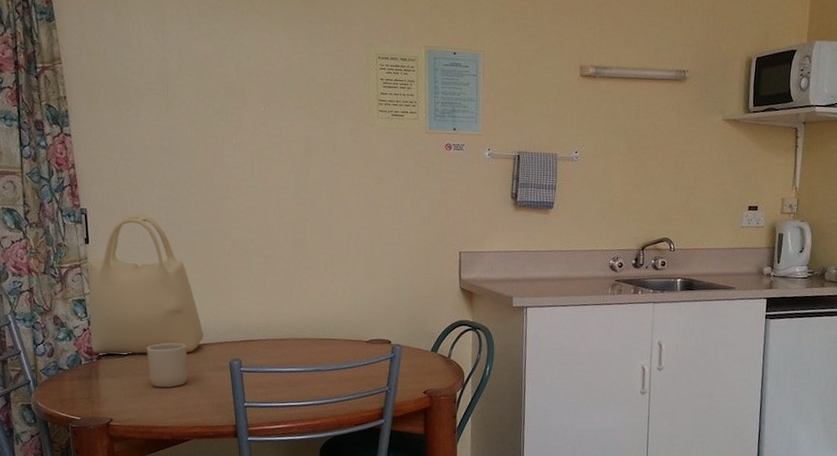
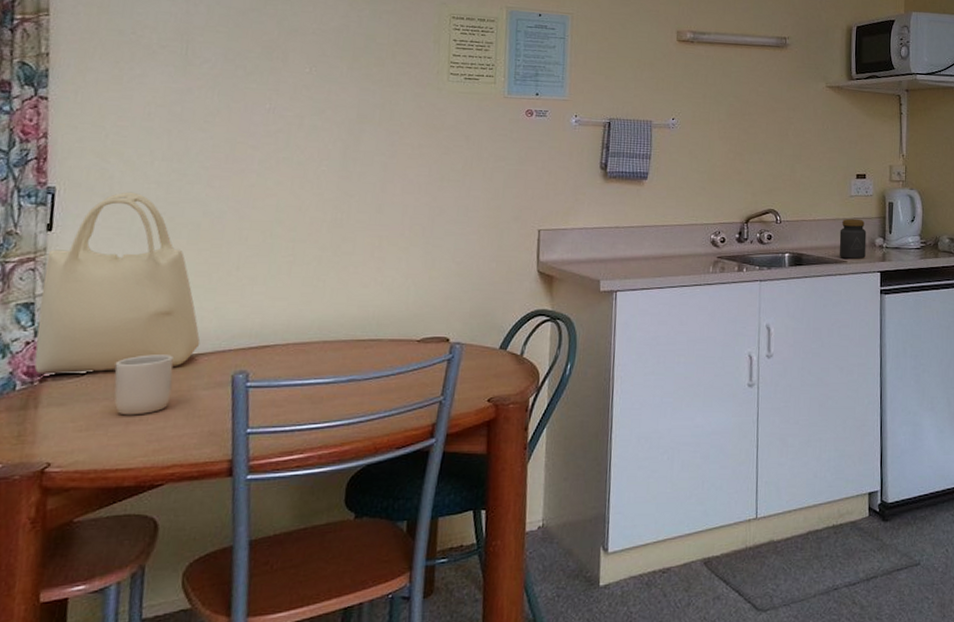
jar: none [728,248,756,287] -> present [839,218,867,260]

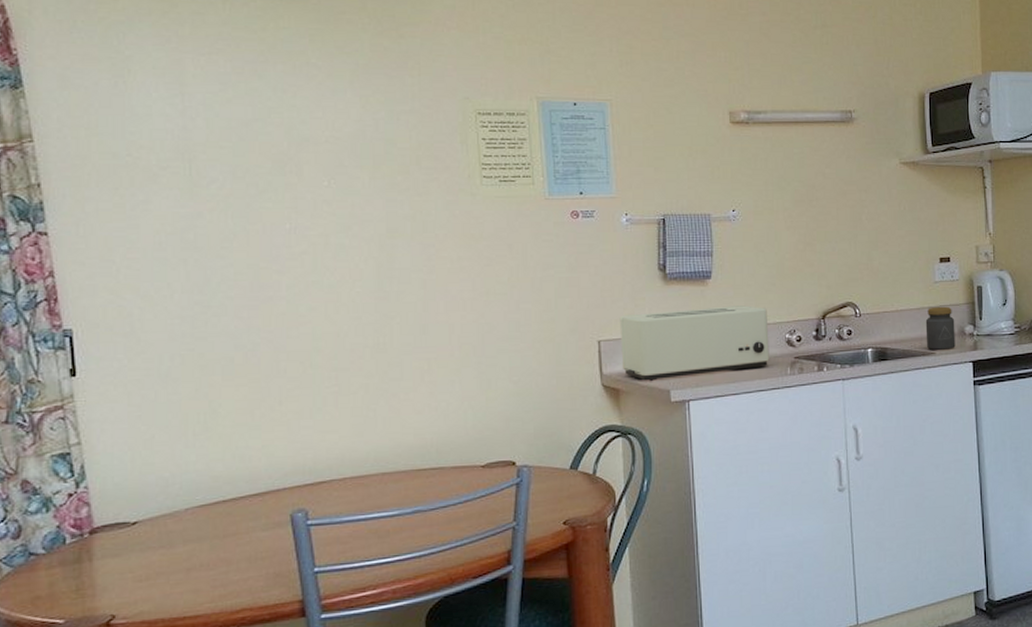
handbag: present [34,191,201,374] -> none [76,329,252,526]
mug: present [113,354,174,416] -> none [166,497,230,563]
toaster: none [558,205,696,270] -> present [619,305,769,381]

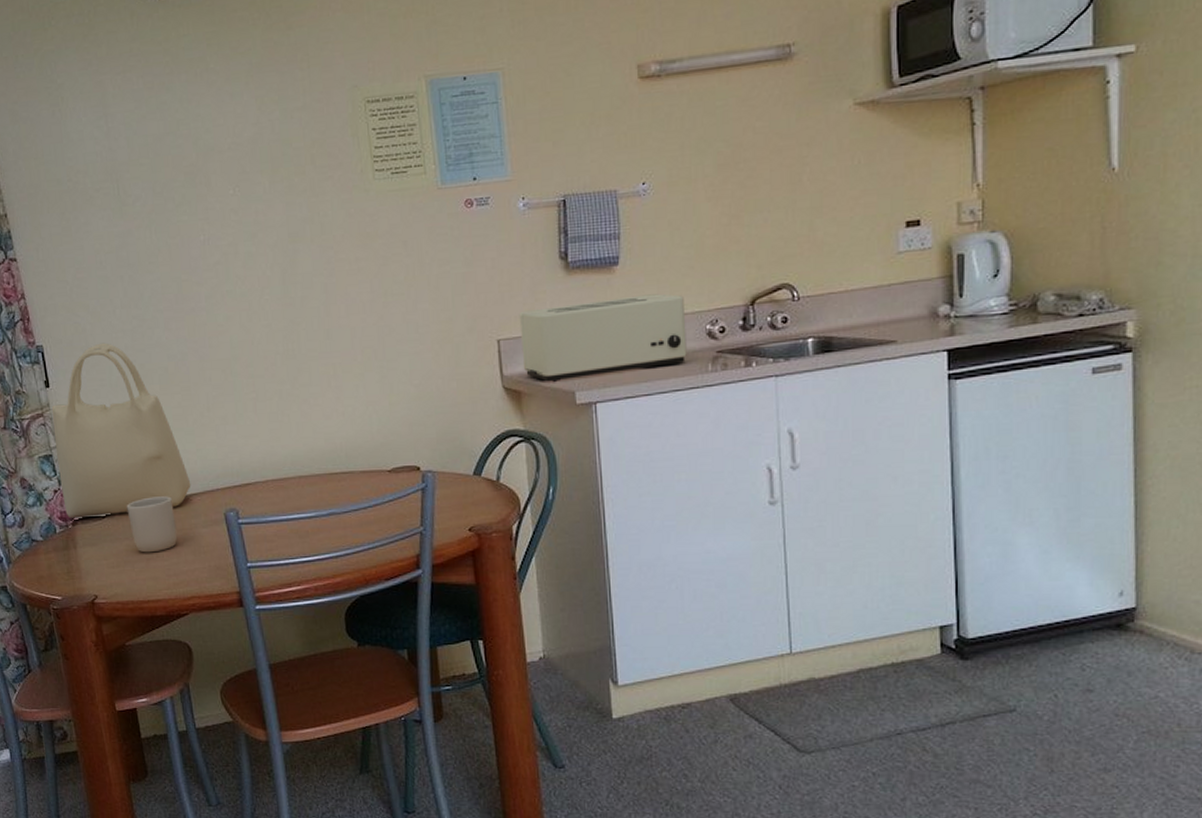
handbag: none [76,329,252,526] -> present [51,342,191,519]
mug: none [166,497,230,563] -> present [126,496,178,553]
jar: present [925,306,956,351] -> none [884,282,925,339]

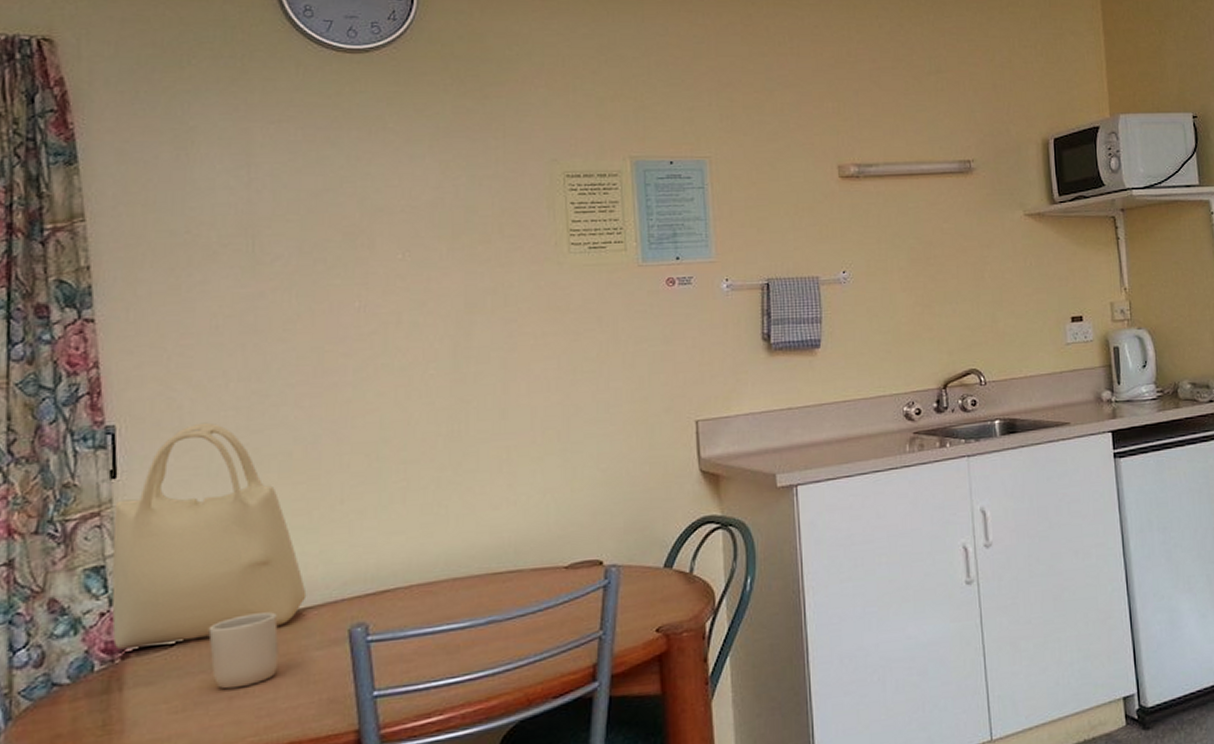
toaster: present [519,293,687,382] -> none [719,376,886,465]

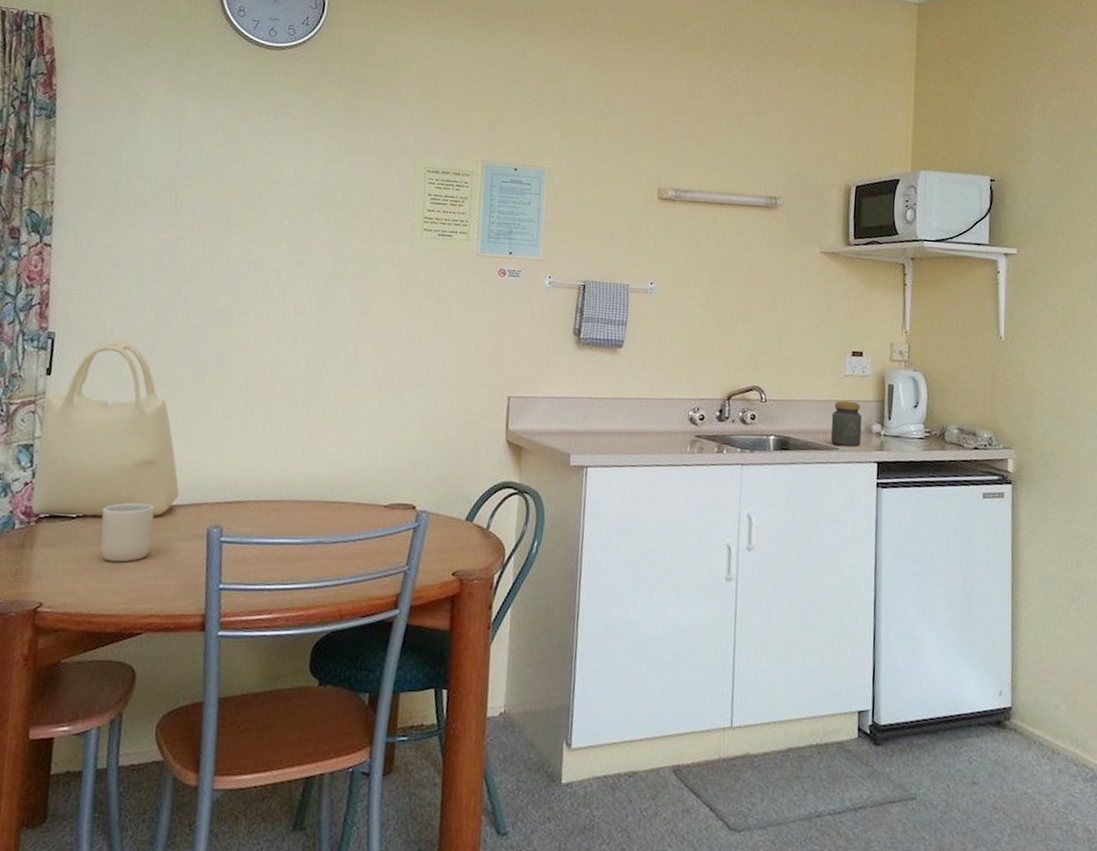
jar: none [1057,370,1092,421] -> present [830,400,862,448]

